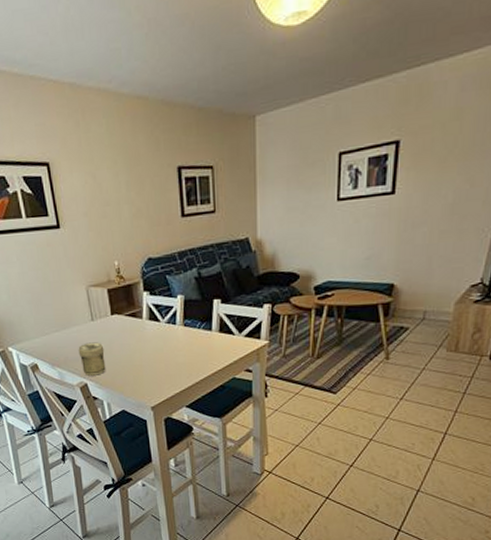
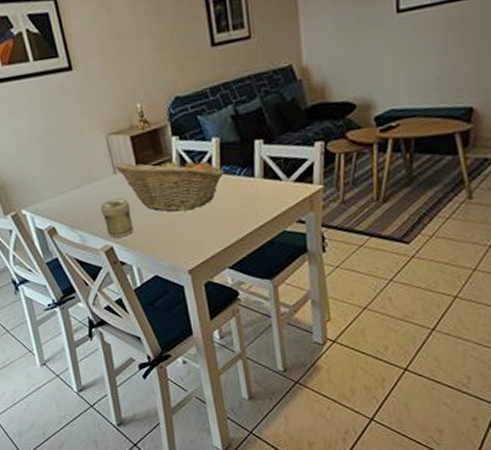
fruit basket: none [92,309,187,356] -> present [114,156,225,212]

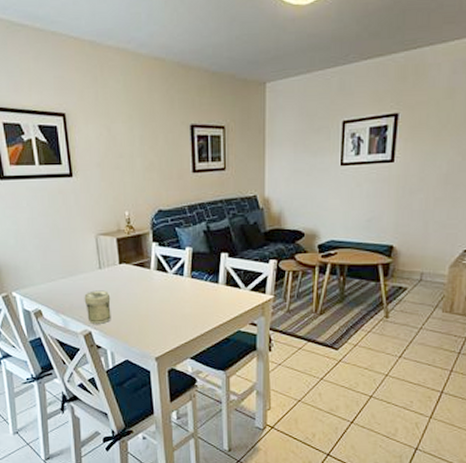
fruit basket: present [114,156,225,212] -> none [100,260,194,306]

